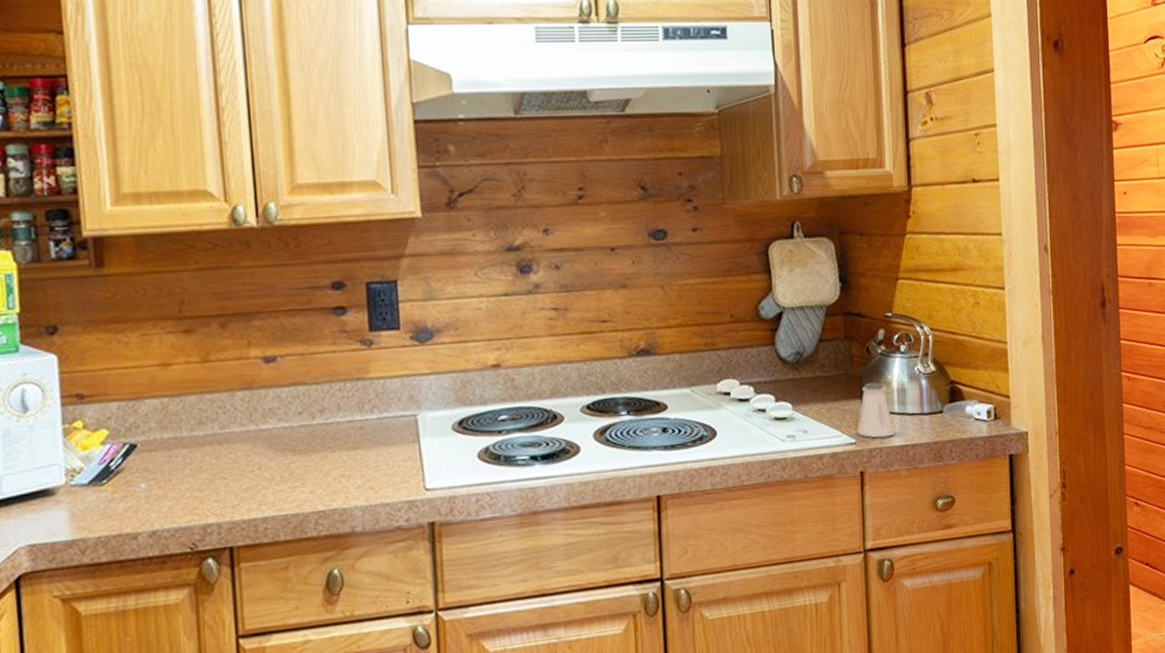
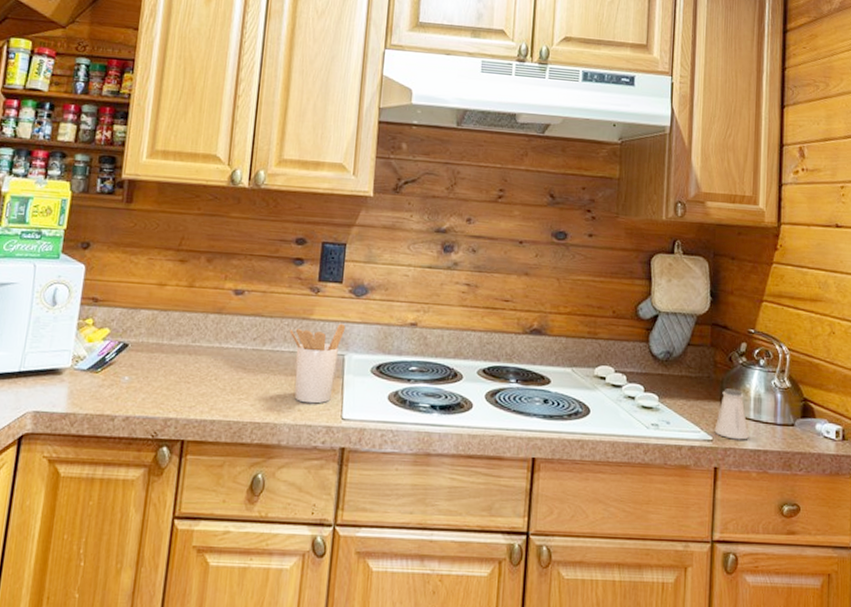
utensil holder: none [343,378,413,479] -> present [289,323,346,404]

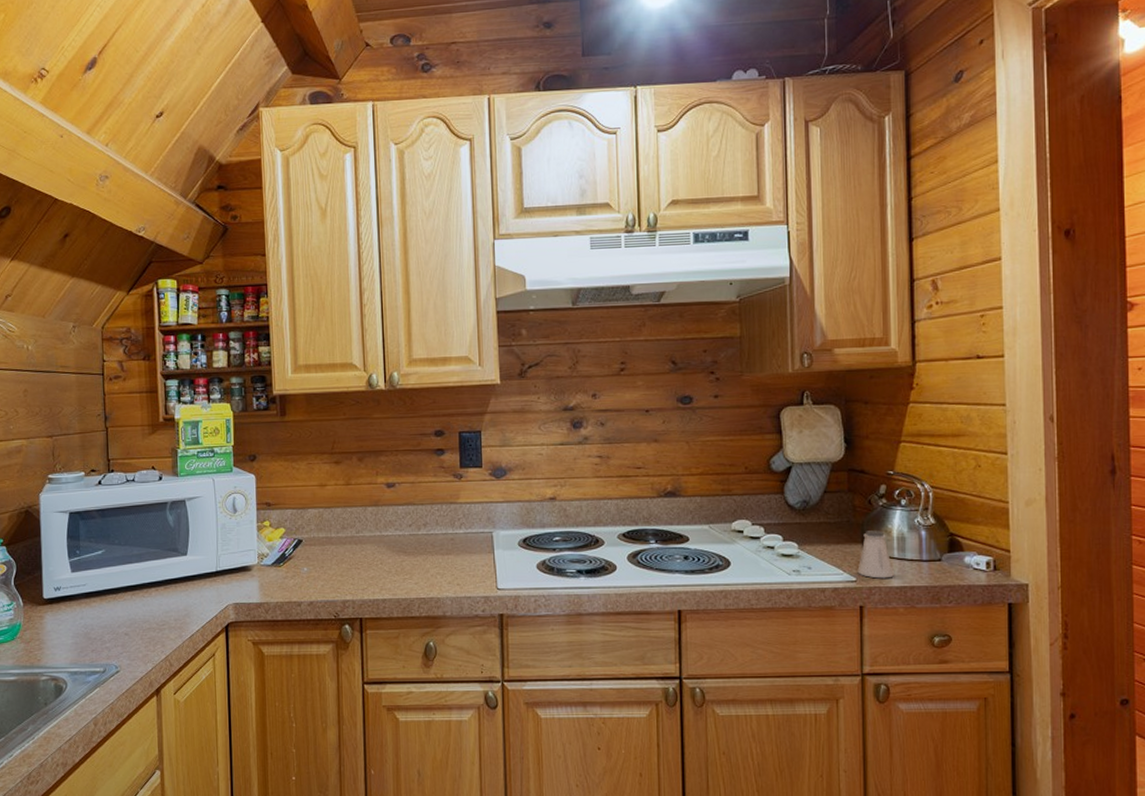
utensil holder: present [289,323,346,404] -> none [440,504,490,578]

